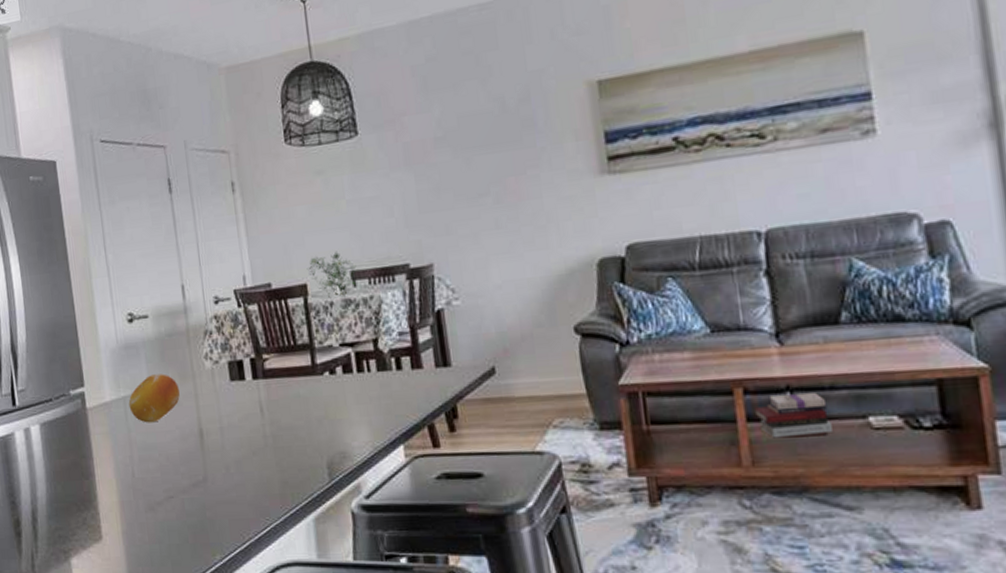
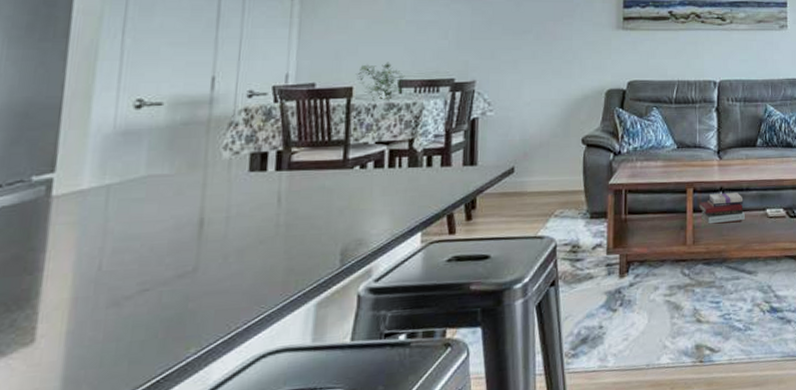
fruit: present [128,374,180,423] -> none [112,162,184,213]

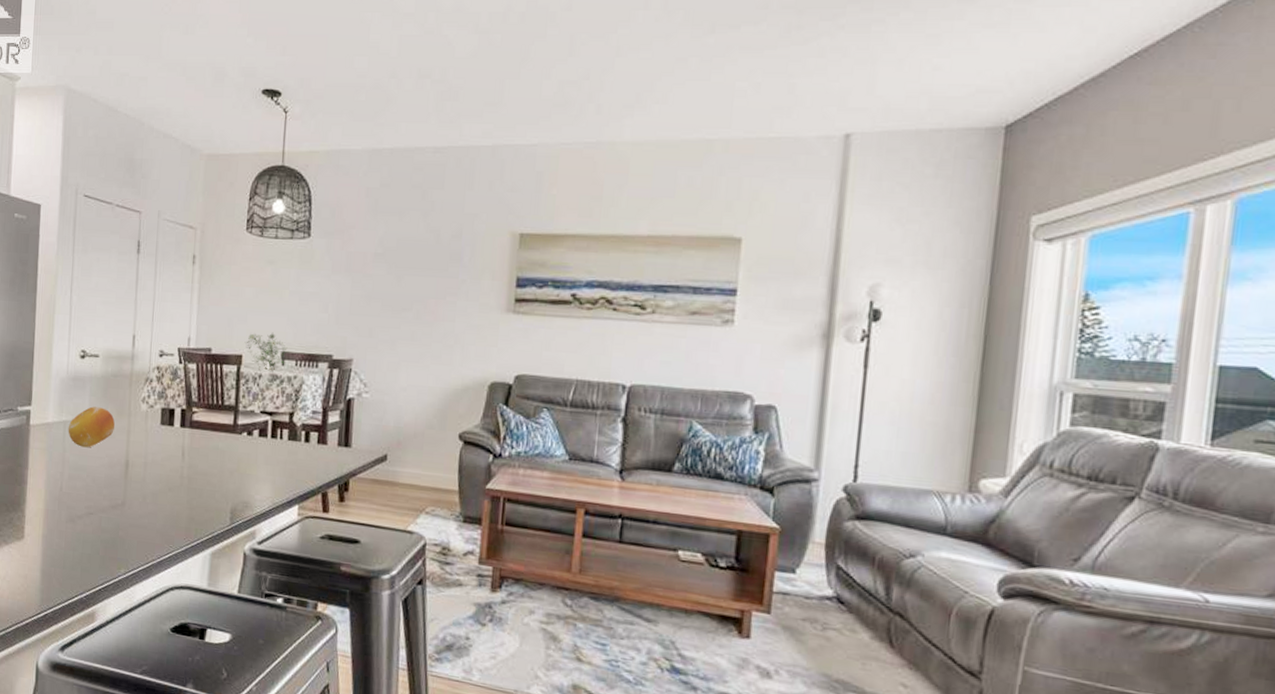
fruit: none [112,162,184,213] -> present [68,406,115,448]
books: present [699,193,745,224] -> none [590,520,649,560]

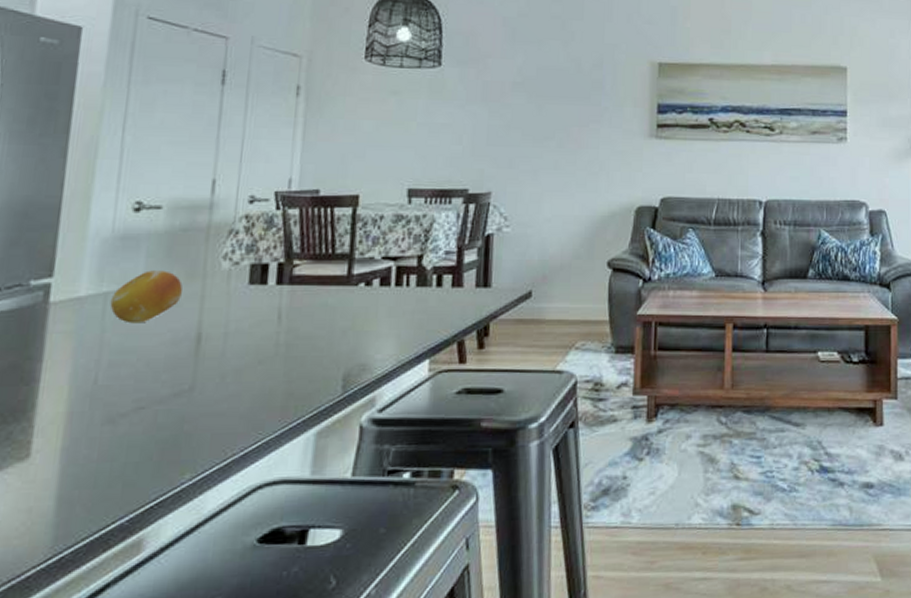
flower bouquet: present [244,332,289,371] -> none [362,168,416,211]

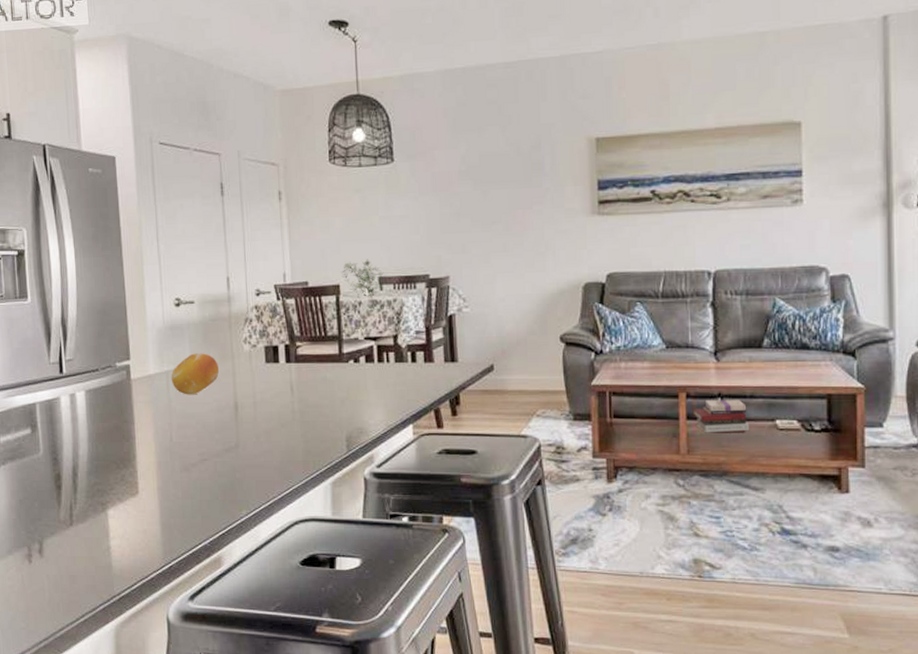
flower bouquet: none [362,168,416,211] -> present [340,259,385,297]
books: none [740,331,792,366] -> present [694,400,749,433]

